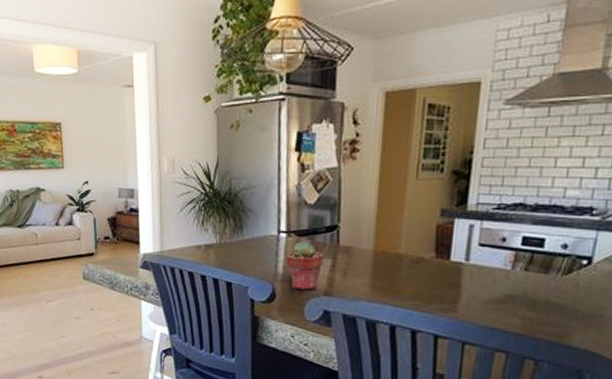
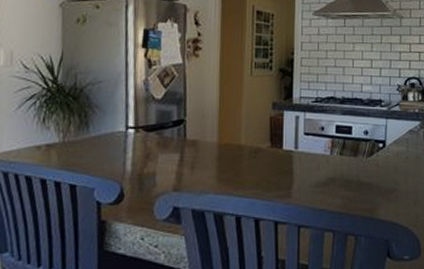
potted succulent: present [285,241,324,290] -> none [134,136,172,187]

